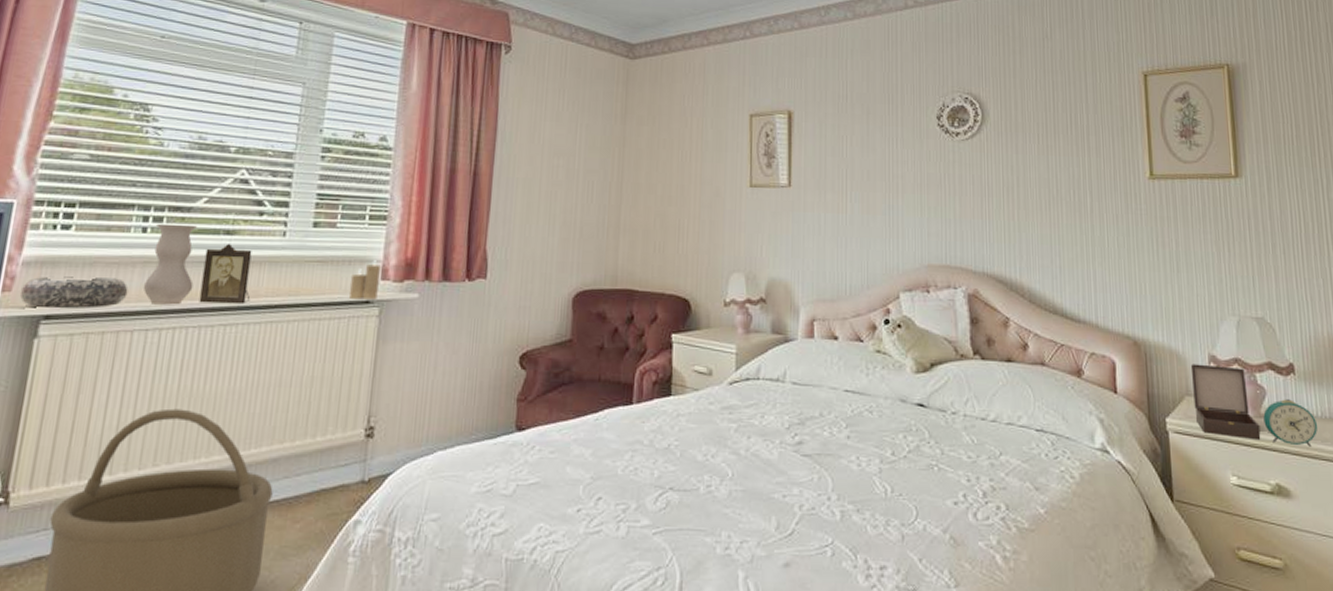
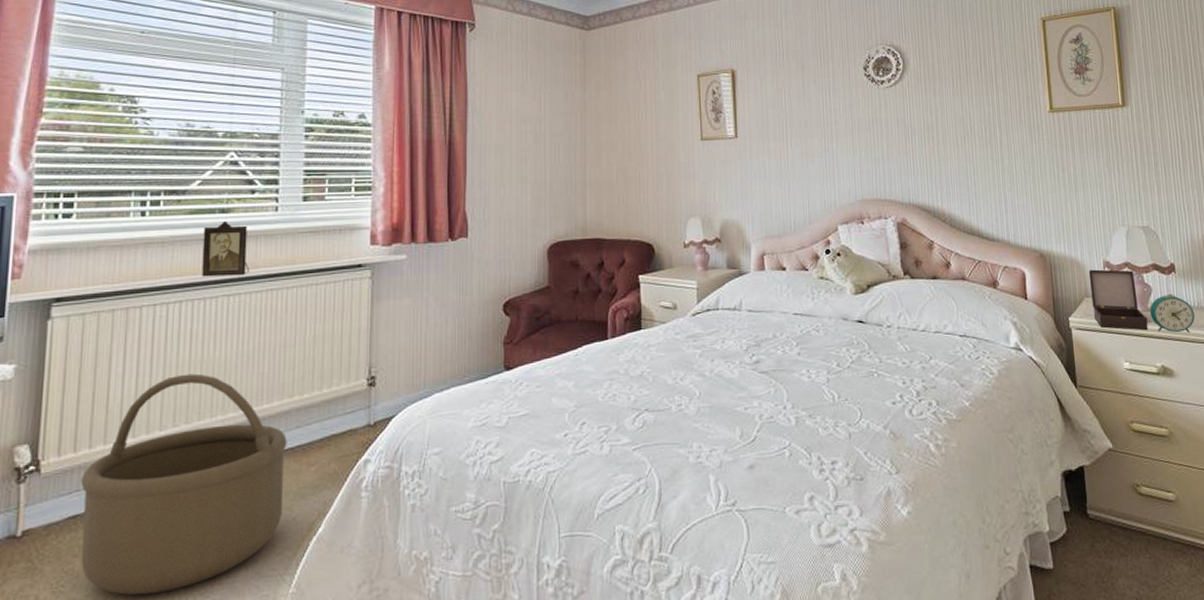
decorative bowl: present [19,276,129,309] -> none [29,260,133,292]
vase: present [143,223,197,305] -> none [147,206,195,281]
candle: present [348,260,382,301] -> none [341,227,370,265]

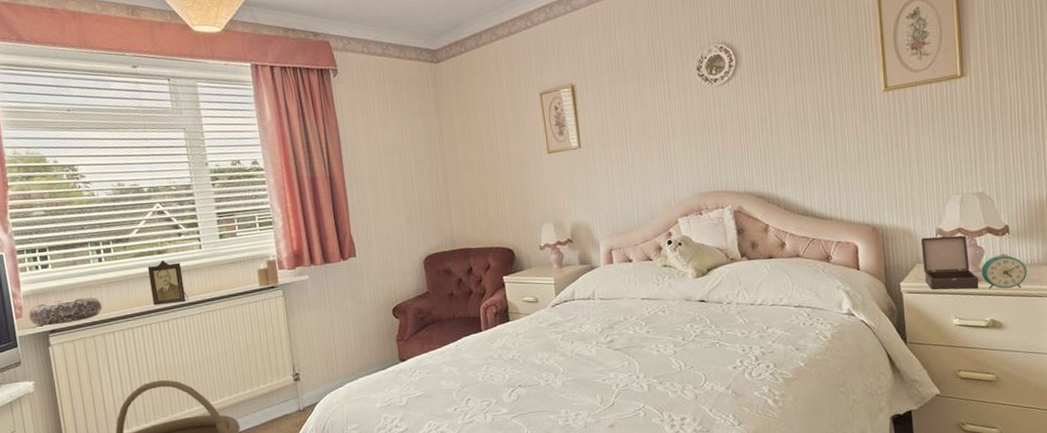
decorative bowl: none [29,260,133,292] -> present [28,297,103,326]
candle: none [341,227,370,265] -> present [256,256,279,287]

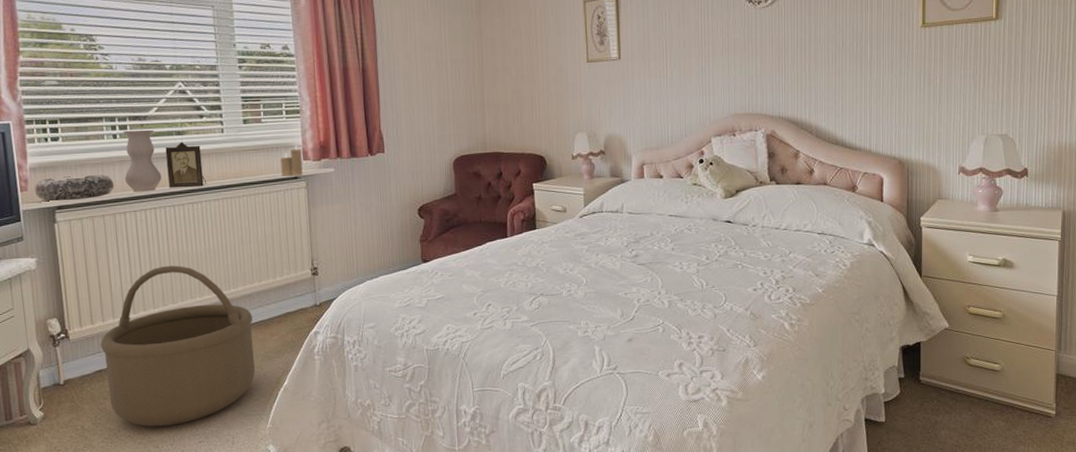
vase: none [106,251,146,312] -> present [122,129,162,192]
jewelry box: present [920,235,979,291] -> none [943,174,995,229]
alarm clock: present [981,254,1027,289] -> none [998,196,1041,230]

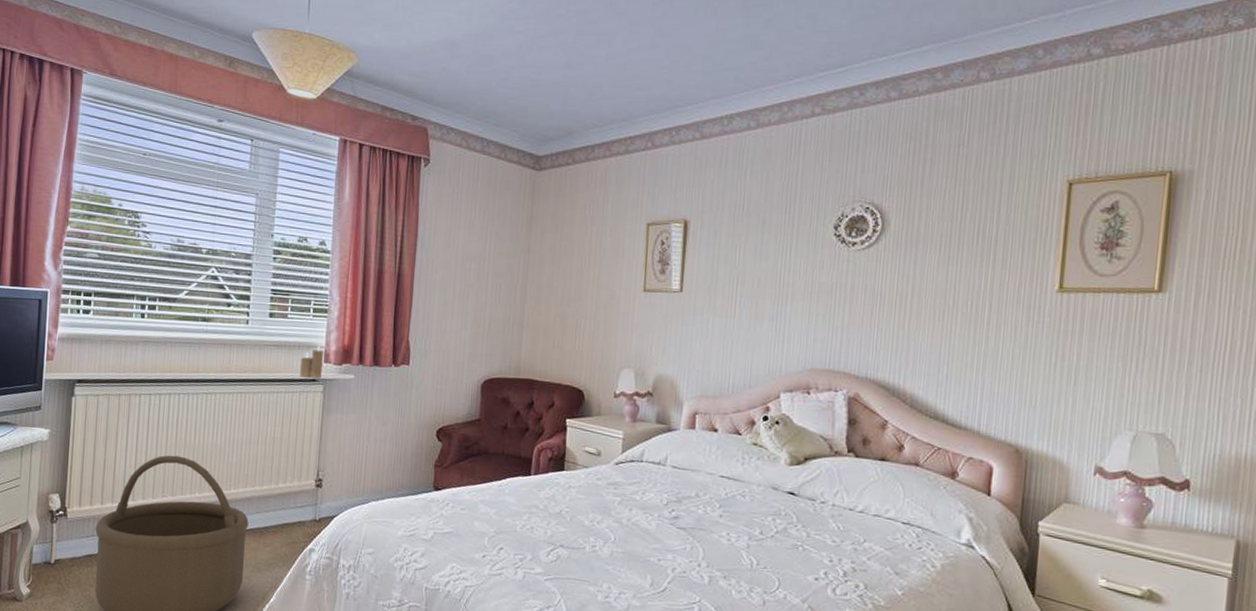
decorative bowl: present [34,175,114,202] -> none [59,350,135,376]
vase: present [122,129,162,192] -> none [145,311,182,376]
photo frame: present [165,142,207,188] -> none [186,329,225,378]

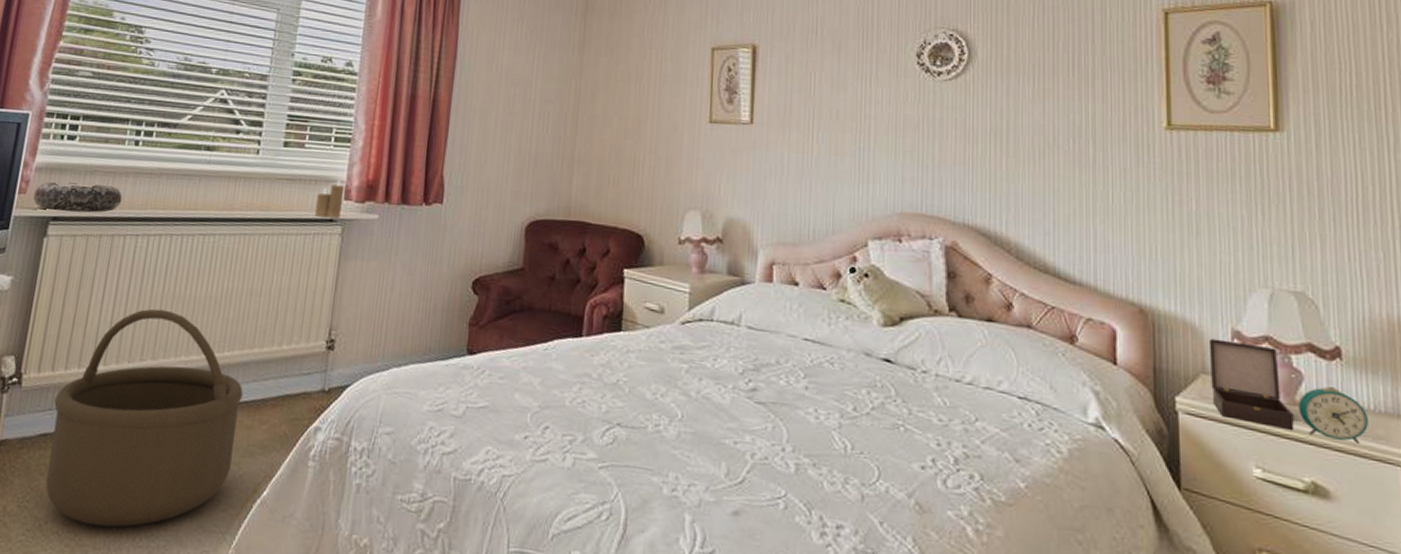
decorative bowl: none [59,350,135,376] -> present [32,182,123,213]
jewelry box: none [1070,473,1140,549] -> present [1208,338,1294,431]
alarm clock: none [1145,513,1205,559] -> present [1298,387,1368,444]

